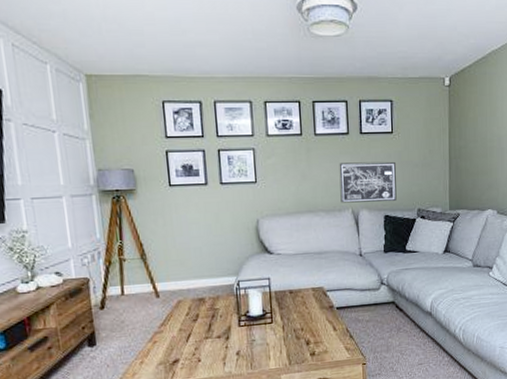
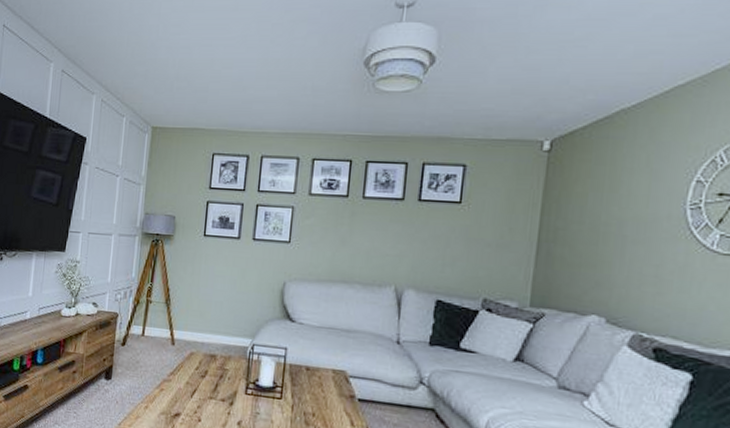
wall art: present [339,161,397,203] -> none [382,232,461,286]

